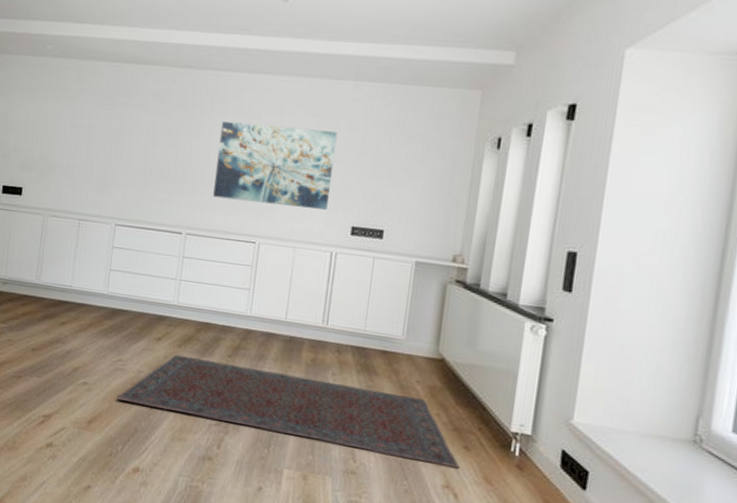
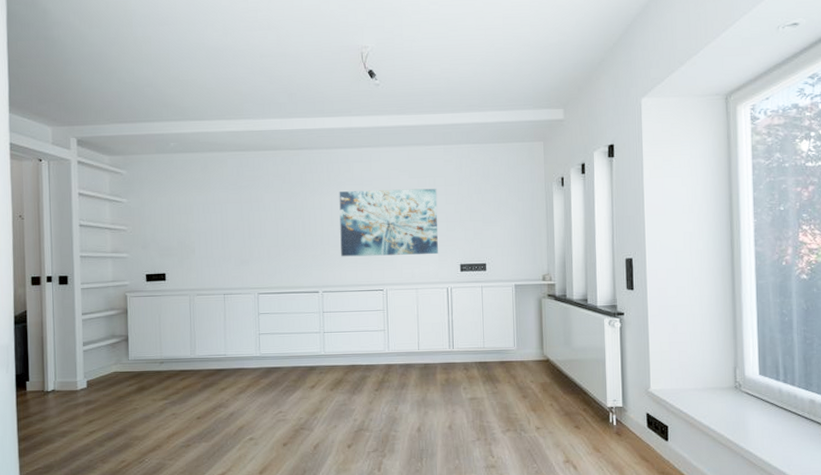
rug: present [116,354,460,468] -> none [282,395,574,448]

